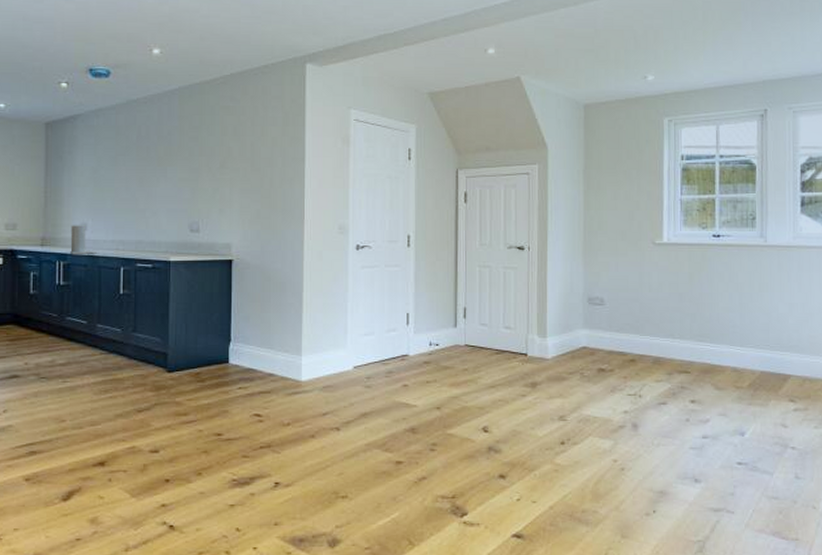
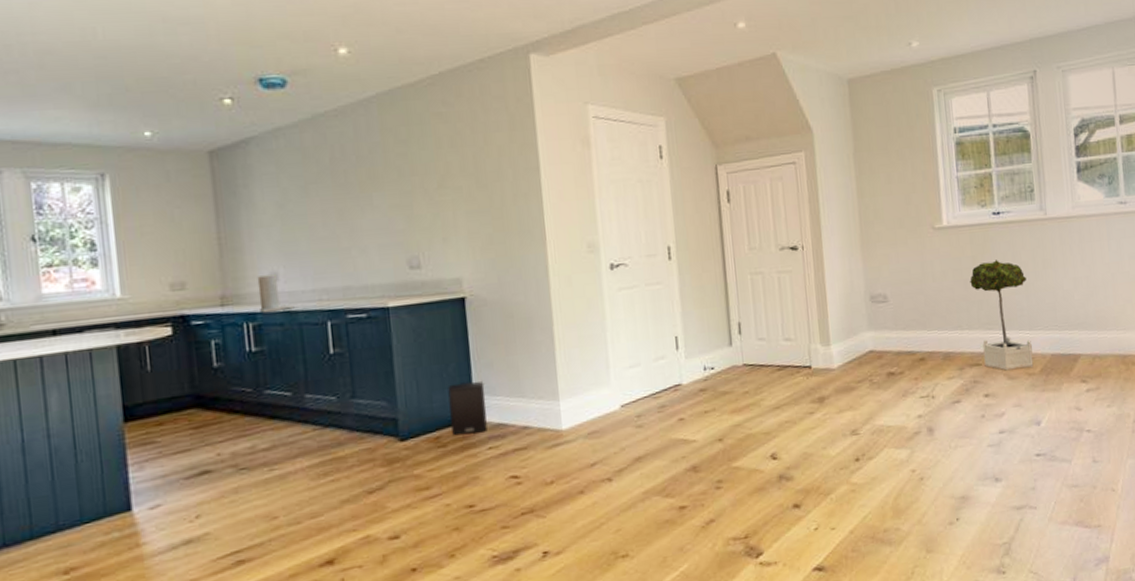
pedal bin: none [210,330,241,374] -> present [448,382,487,436]
potted tree: none [685,278,742,382] -> present [970,260,1034,372]

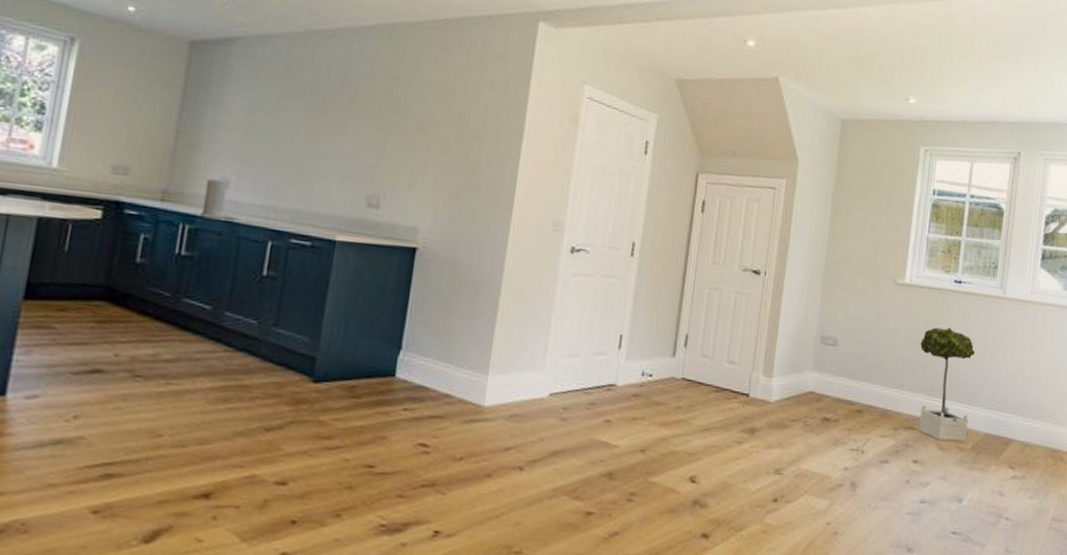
pedal bin: present [448,382,487,436] -> none [369,334,415,391]

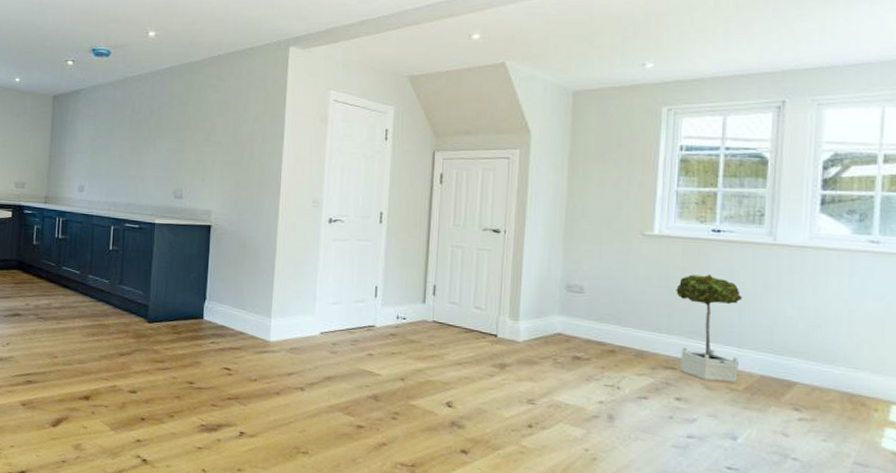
paper towel: present [201,179,238,221] -> none [69,186,91,214]

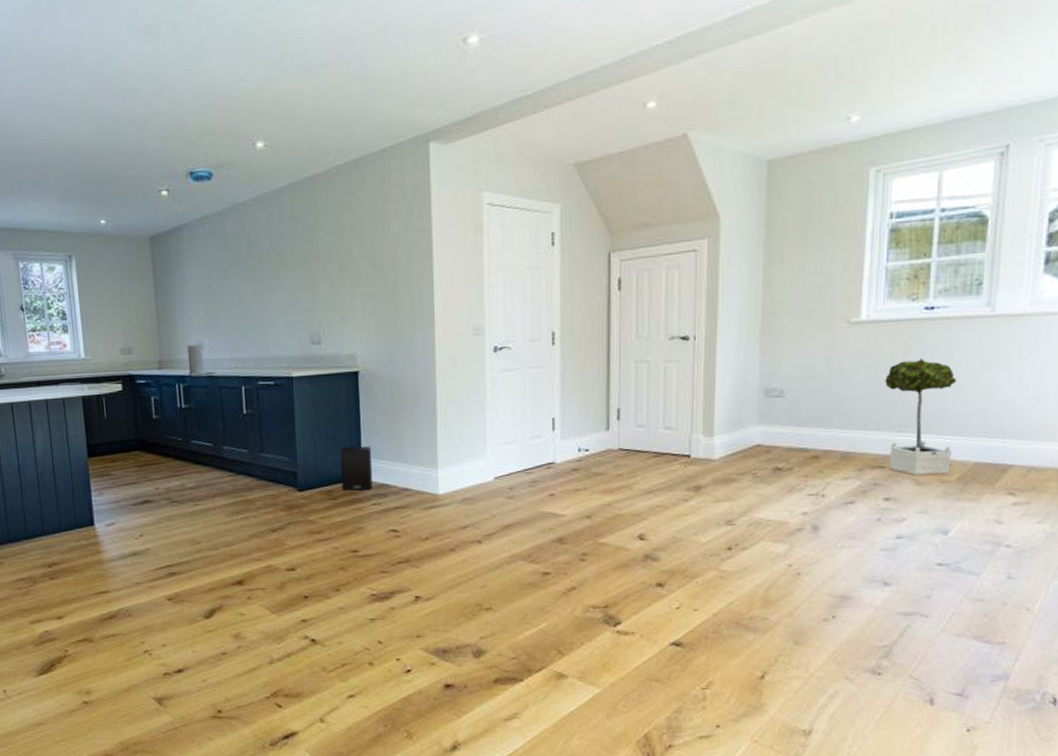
paper towel: none [69,186,91,214] -> present [186,344,216,377]
pedal bin: none [186,288,215,330] -> present [340,446,372,491]

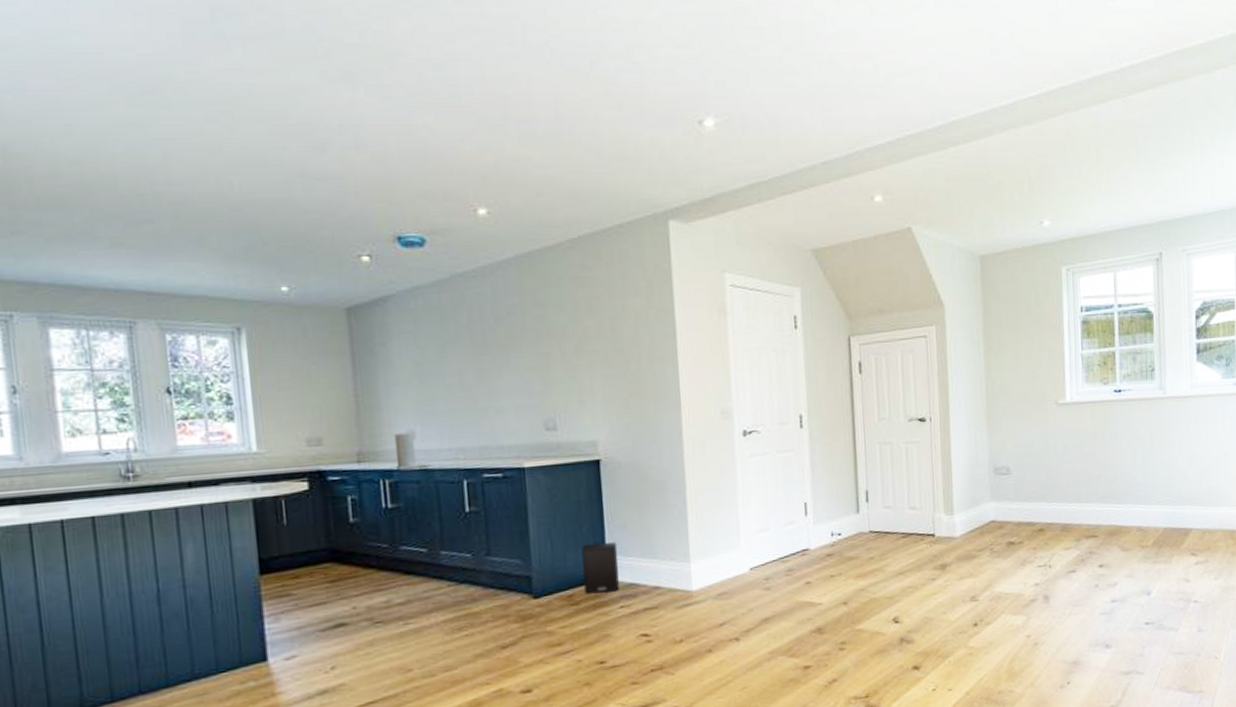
potted tree: present [885,359,956,477] -> none [1090,436,1147,544]

